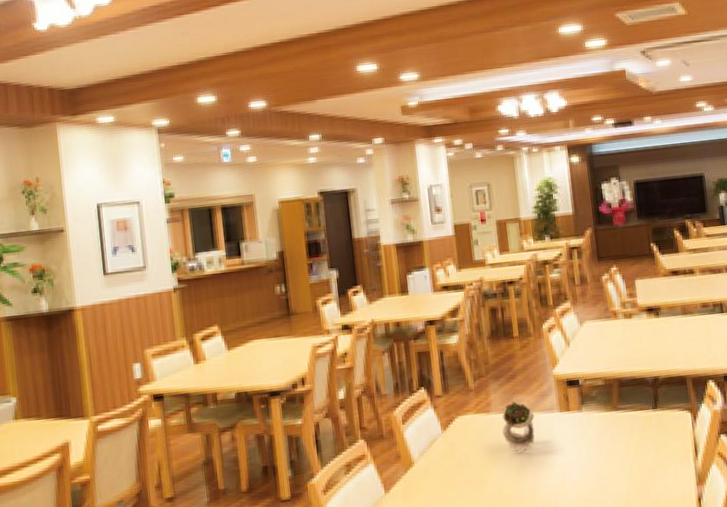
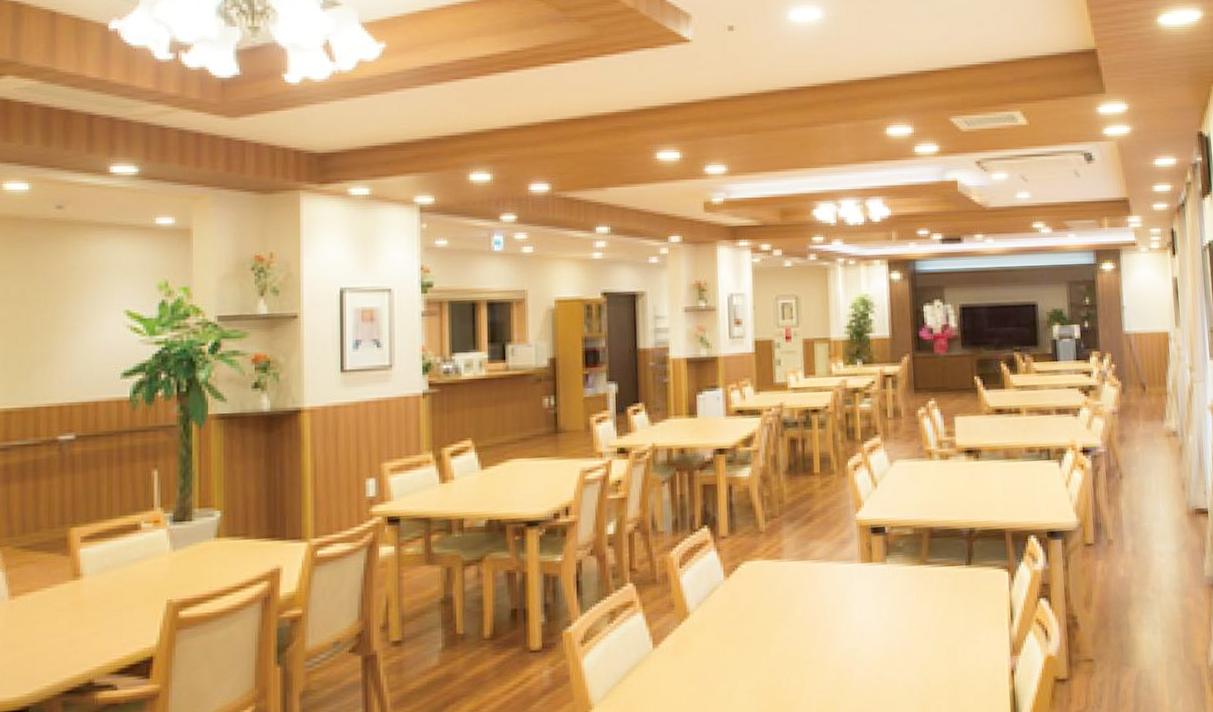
succulent plant: present [502,402,535,452] -> none [794,548,831,607]

